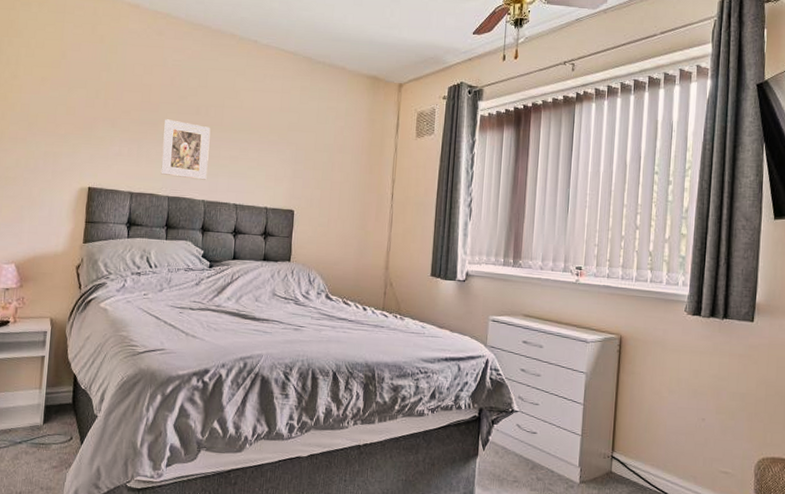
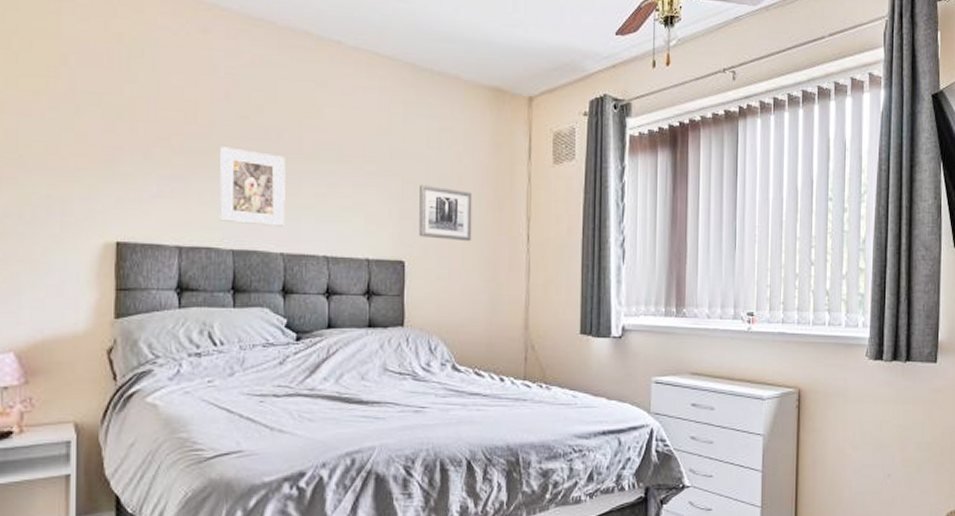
wall art: none [306,151,350,197] -> present [419,185,472,242]

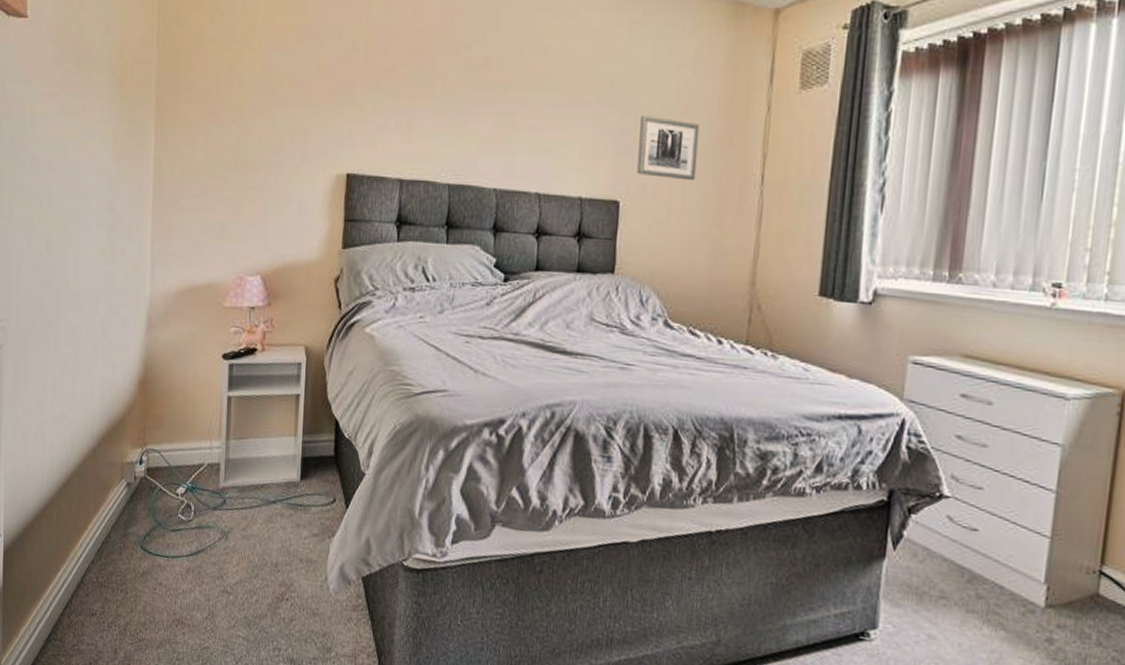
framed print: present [219,147,286,227] -> none [438,77,504,161]

